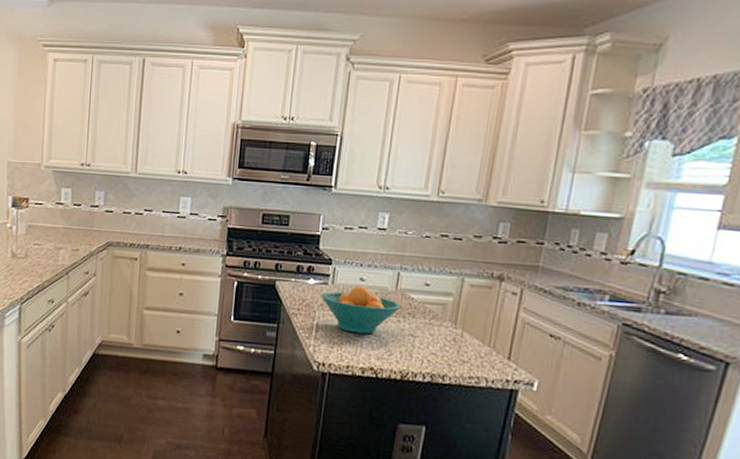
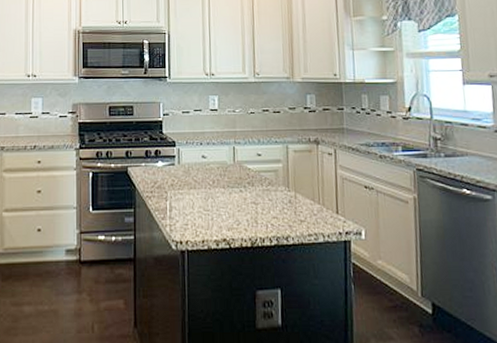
fruit bowl: present [321,285,402,335] -> none [170,162,241,208]

